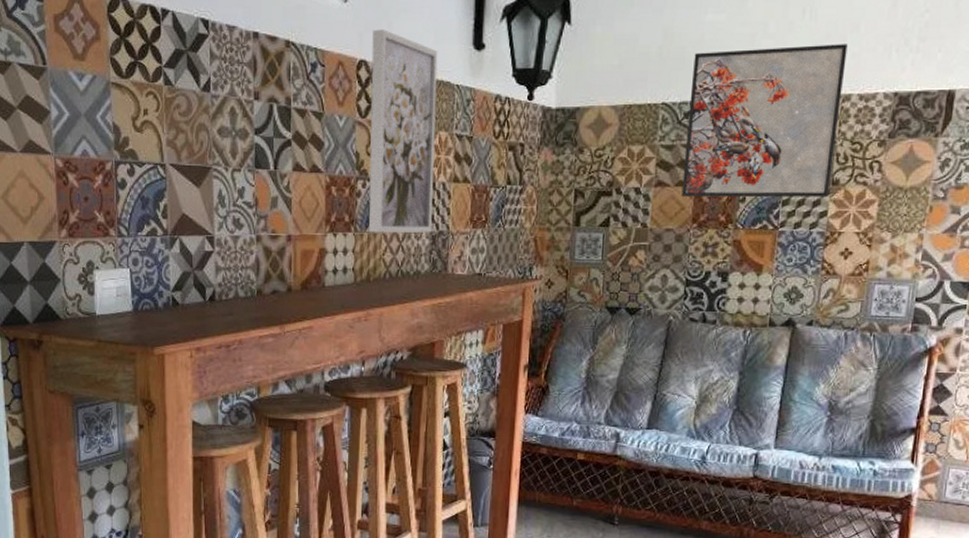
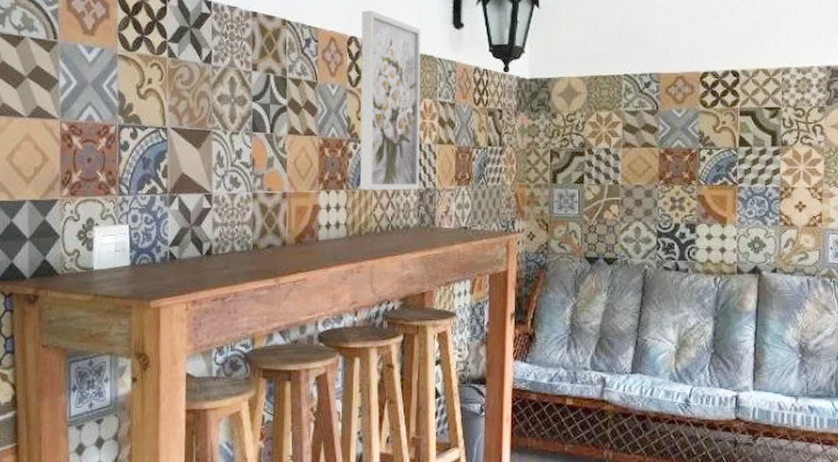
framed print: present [681,44,848,198] -> none [648,25,783,157]

